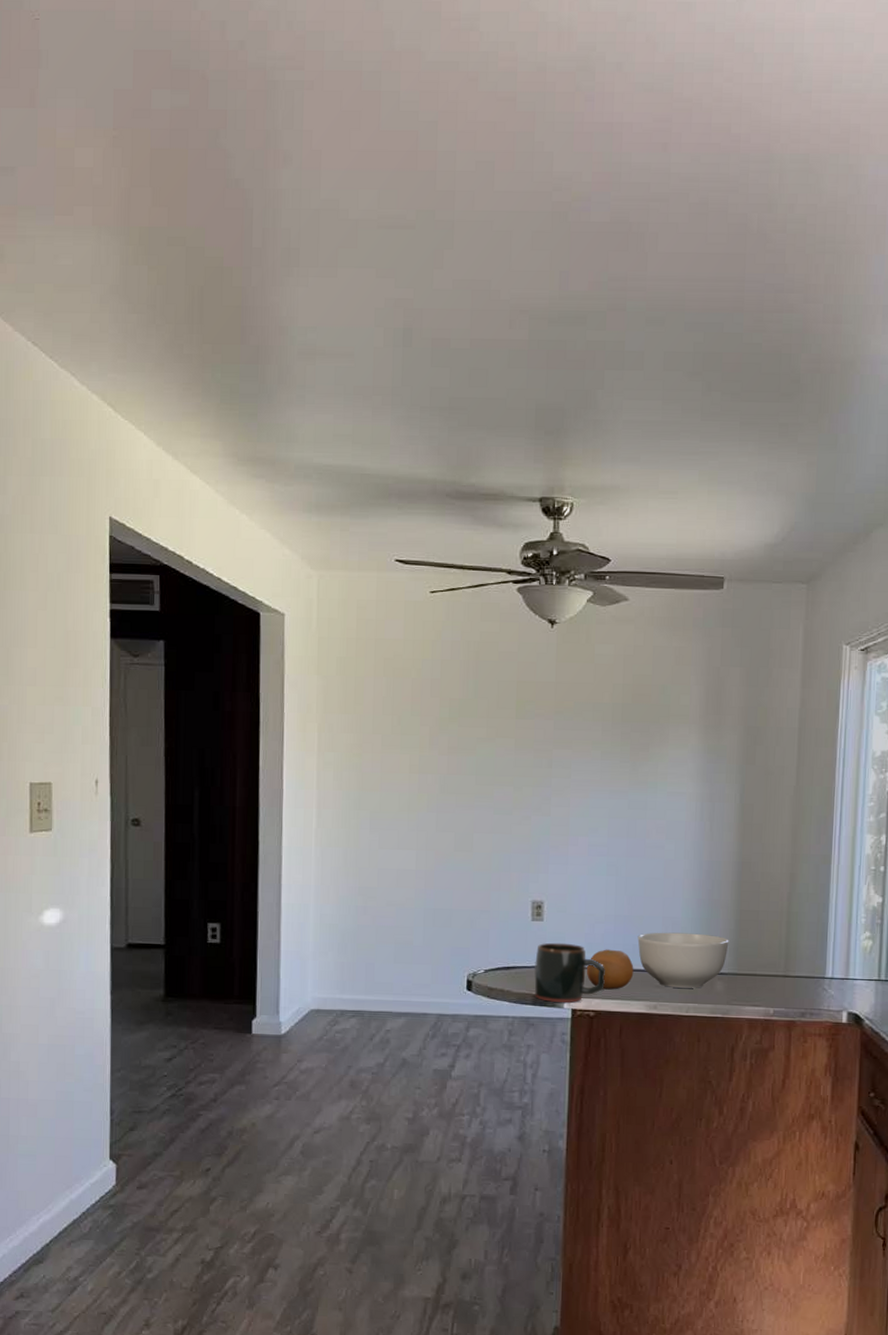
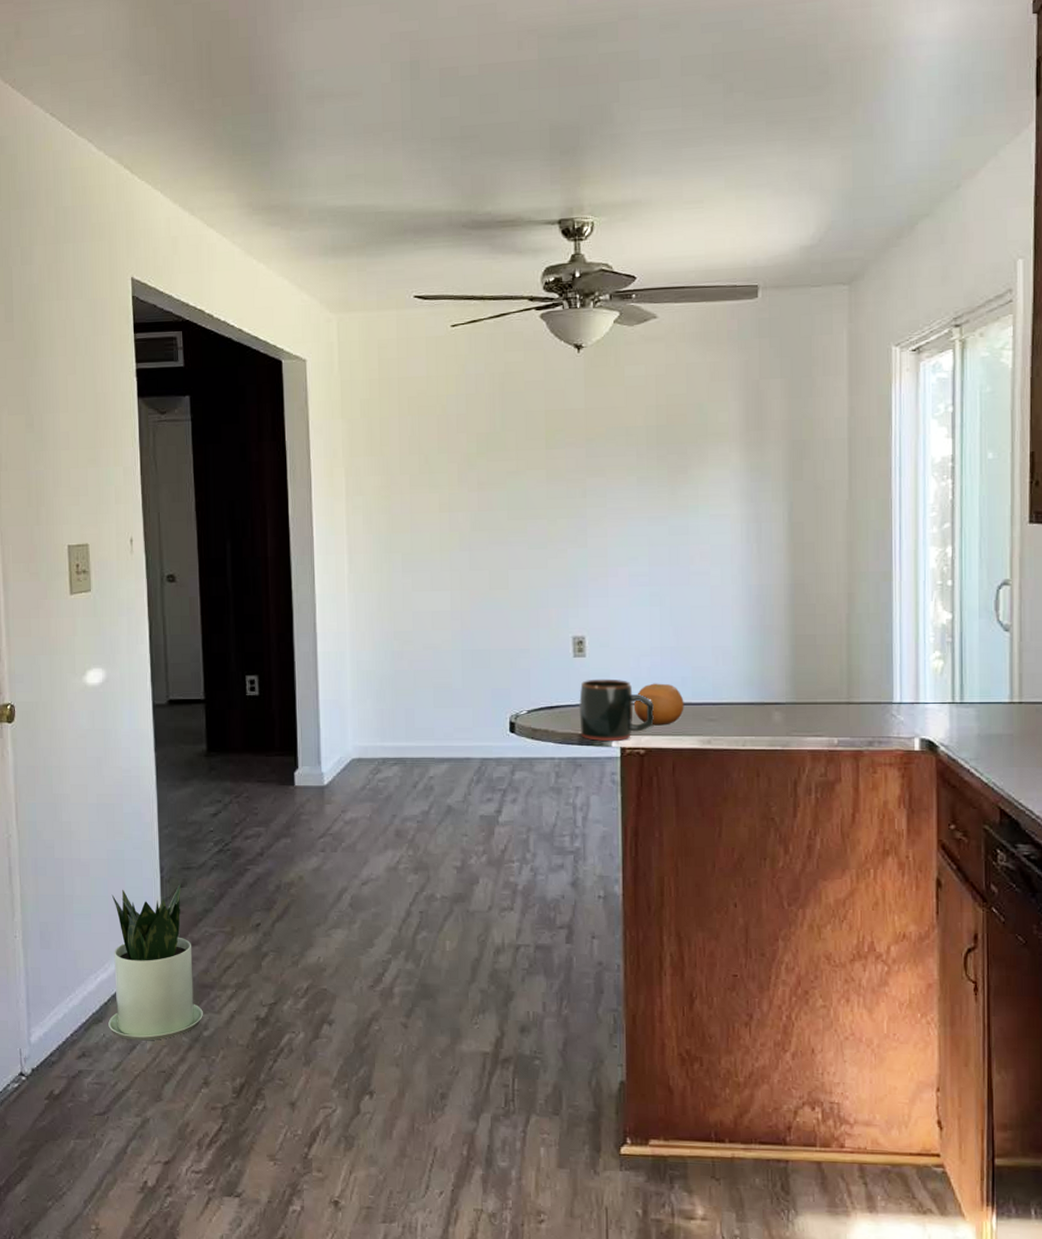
planter: none [49,1126,148,1283] -> present [108,883,203,1041]
bowl: present [637,932,729,988] -> none [686,662,785,720]

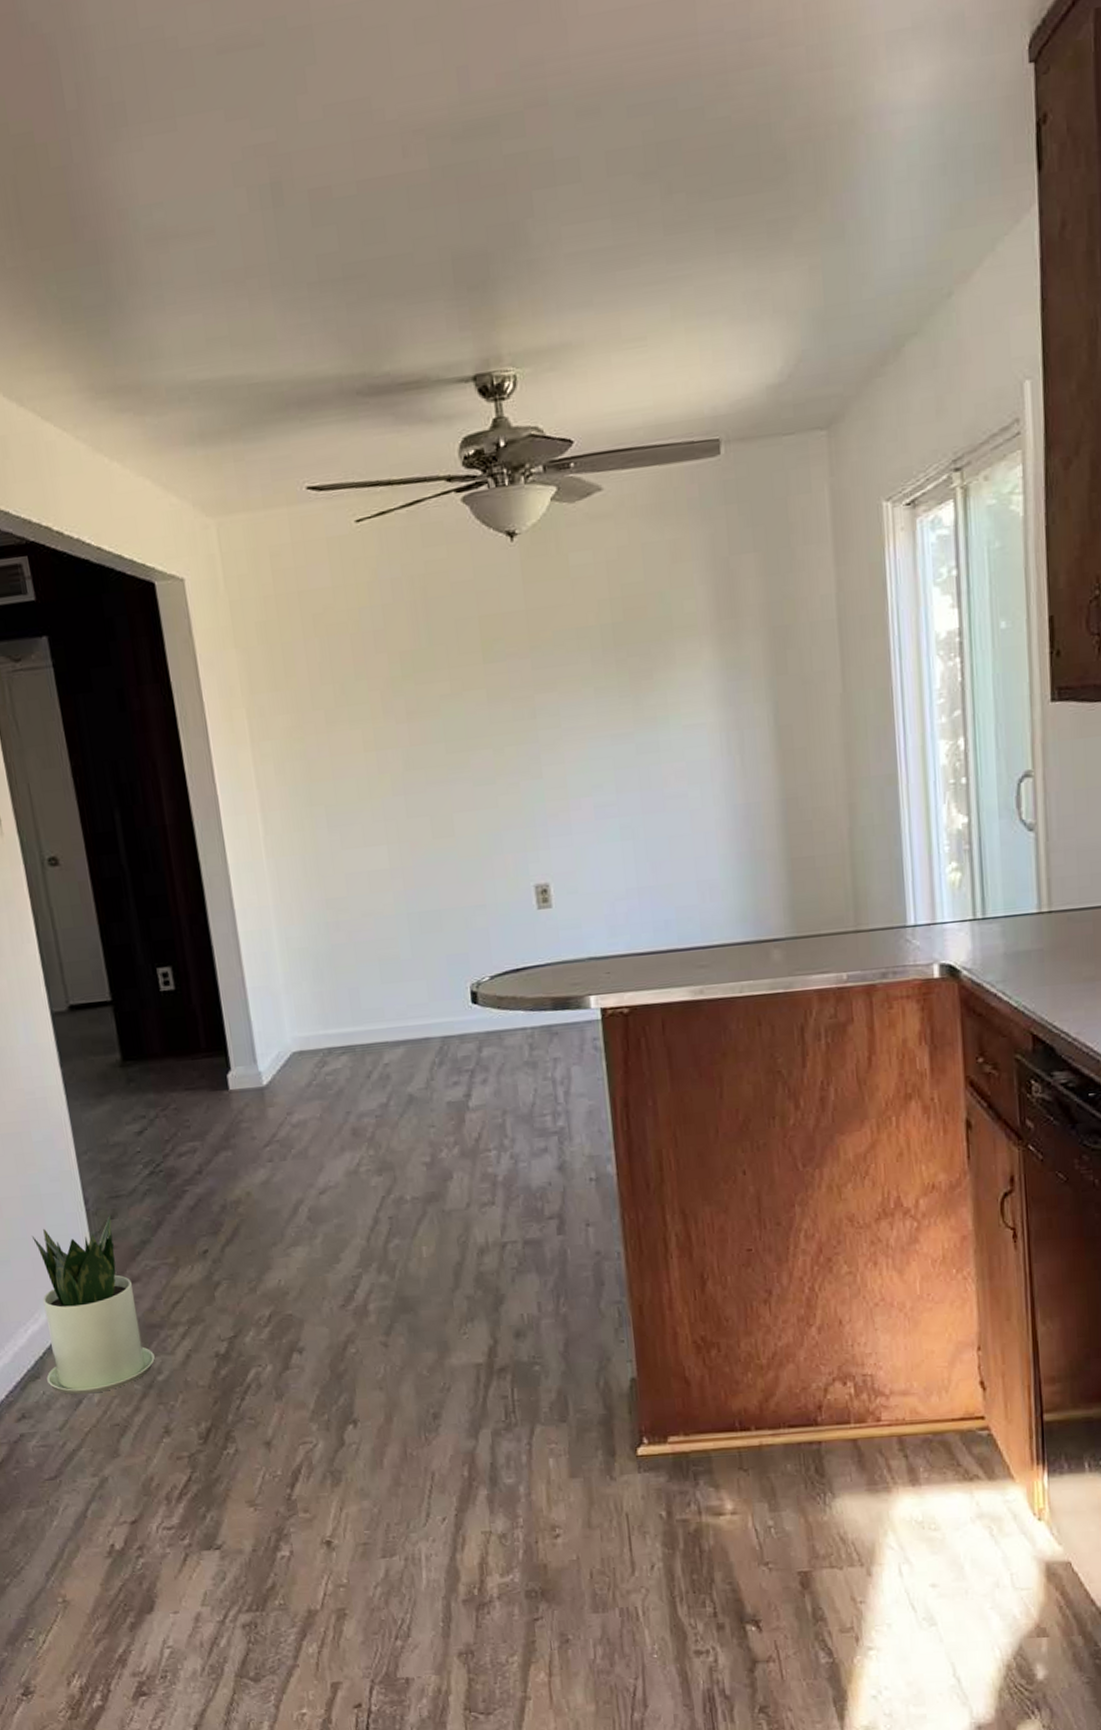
mug: present [578,678,654,741] -> none [548,930,637,1004]
fruit: present [633,683,684,726] -> none [611,929,670,980]

